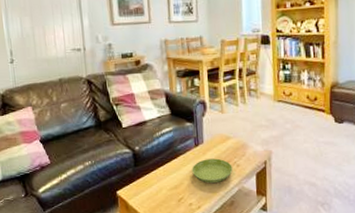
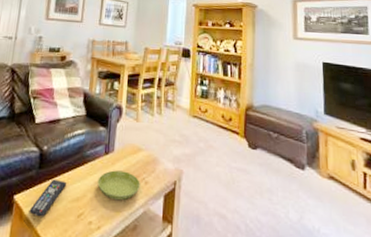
remote control: none [133,173,163,206] -> present [29,179,66,217]

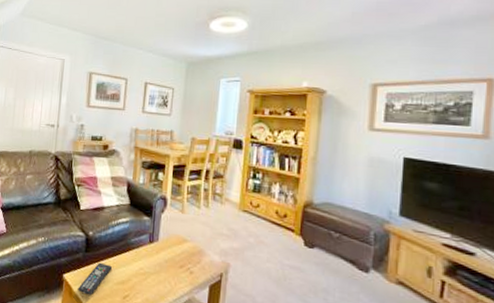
saucer: present [97,170,140,201] -> none [142,258,185,287]

